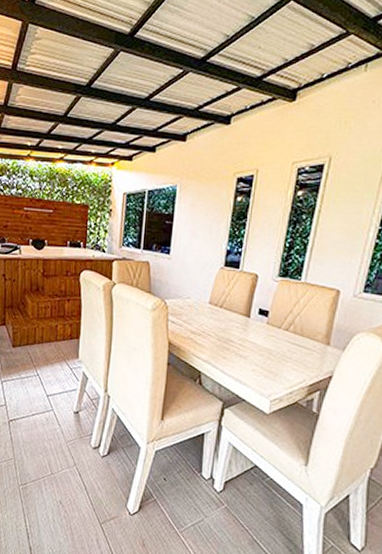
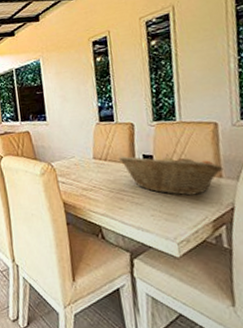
fruit basket: none [235,307,333,358] -> present [119,154,224,196]

